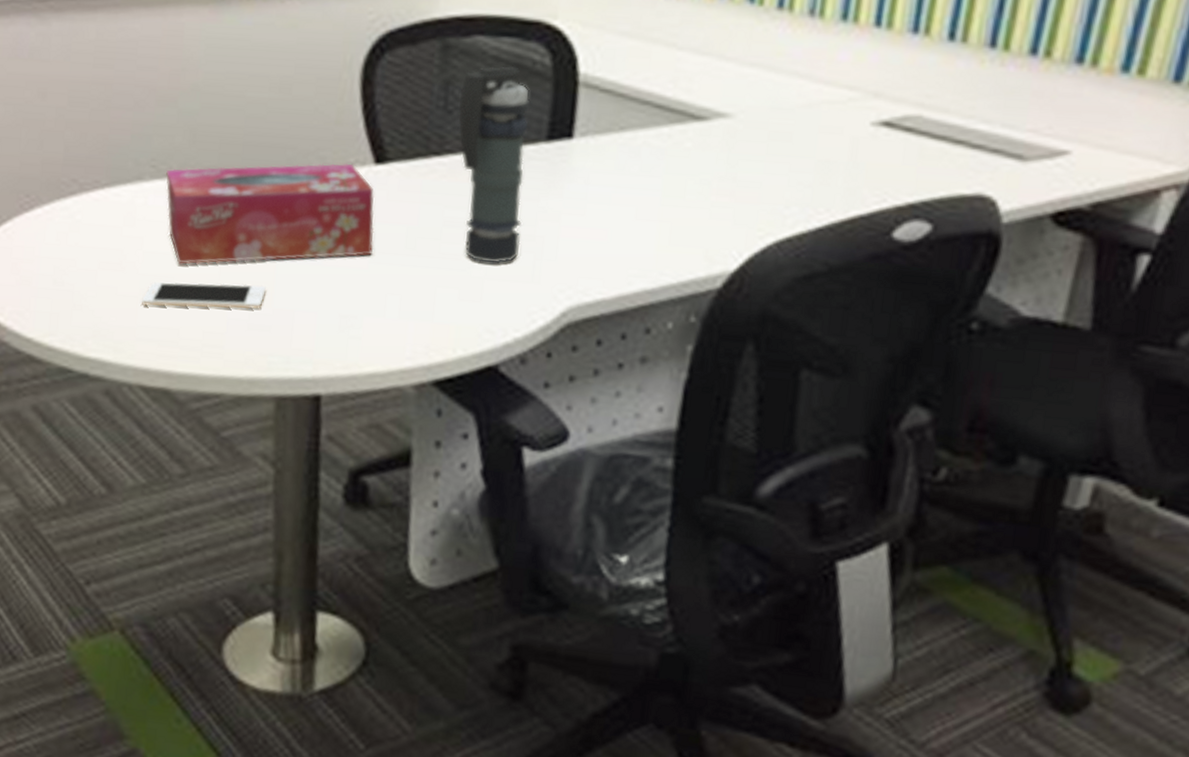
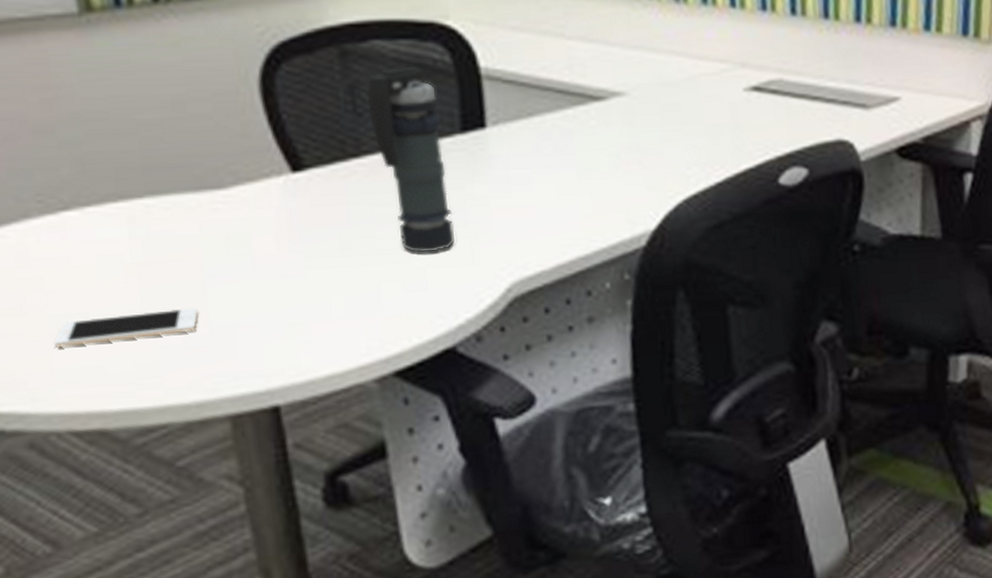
tissue box: present [165,163,375,265] -> none [56,175,308,299]

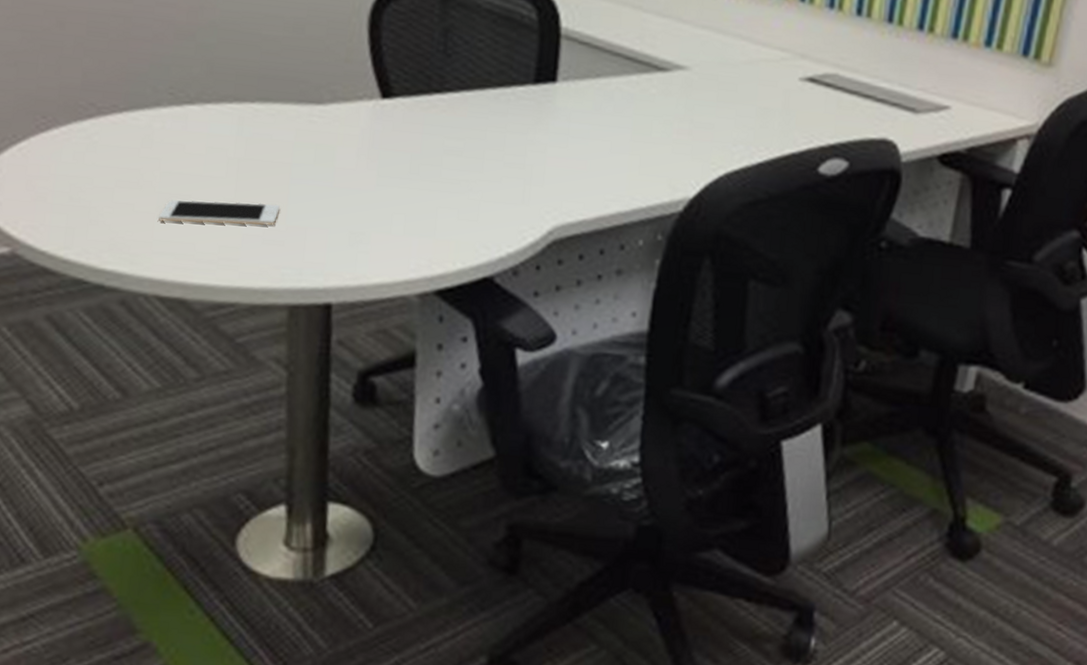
smoke grenade: present [366,66,455,253] -> none [456,18,520,188]

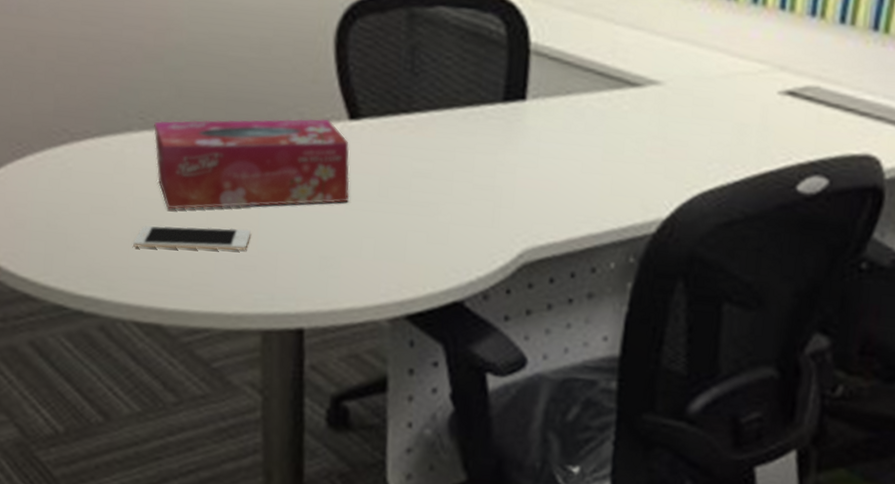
tissue box: none [183,96,382,184] -> present [153,118,350,210]

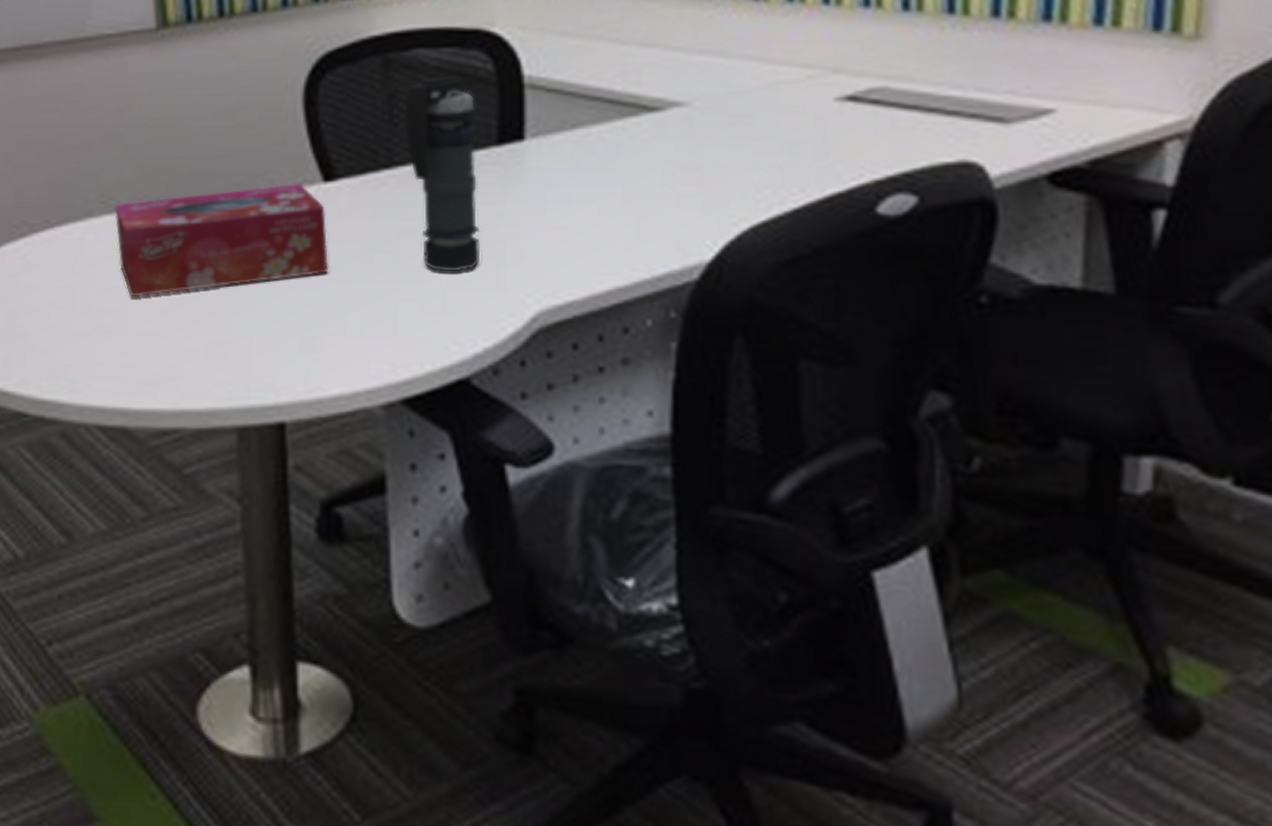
cell phone: present [133,225,251,251] -> none [96,312,221,342]
smoke grenade: none [423,34,488,211] -> present [404,75,481,272]

